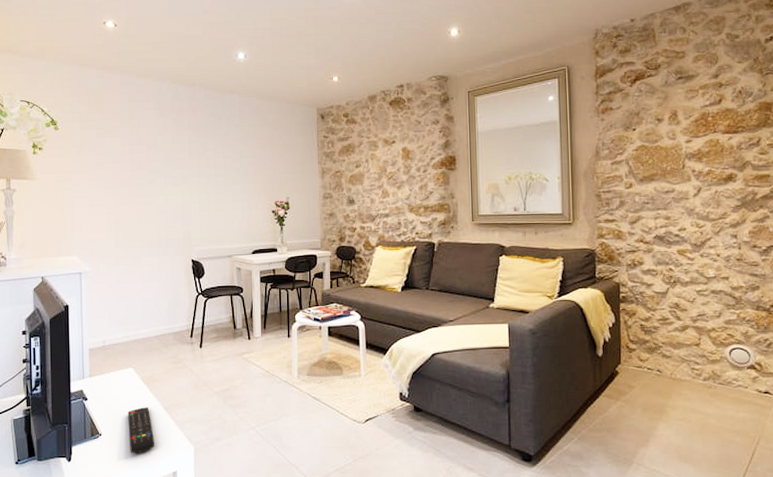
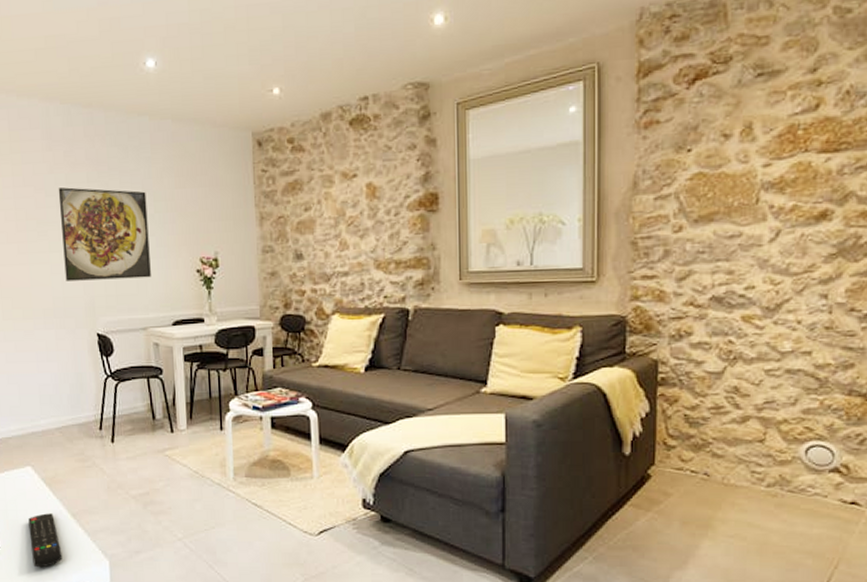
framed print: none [165,146,236,218] -> present [58,187,151,281]

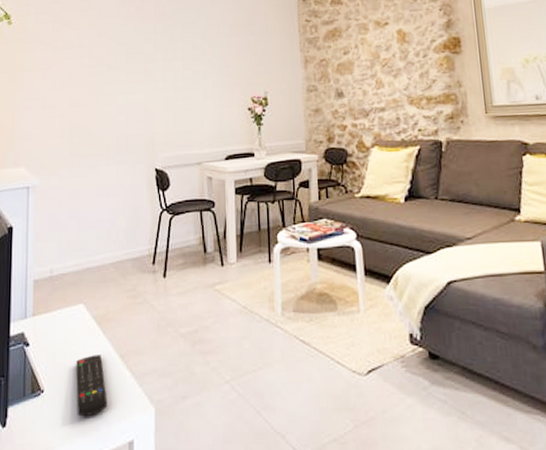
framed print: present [58,187,151,281] -> none [128,37,207,120]

